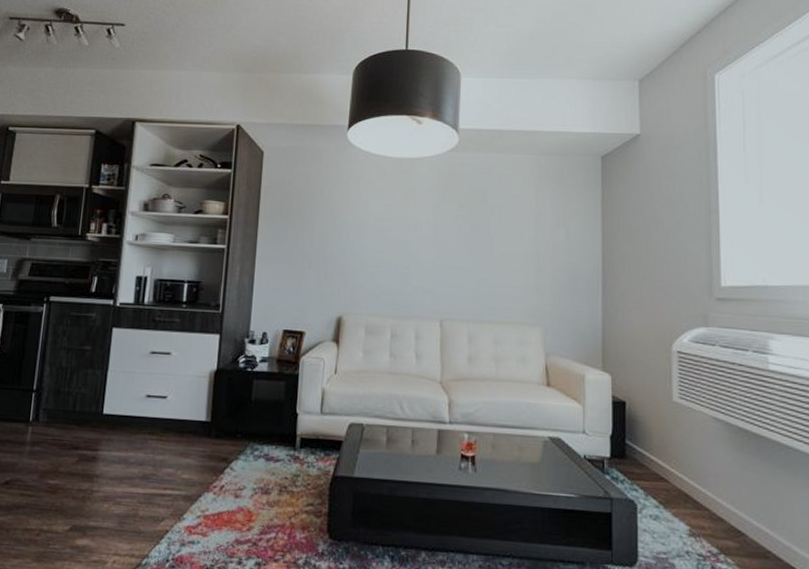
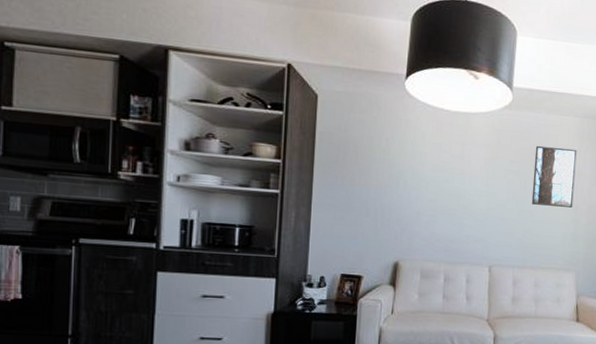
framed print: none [485,187,535,253] -> present [531,145,577,208]

